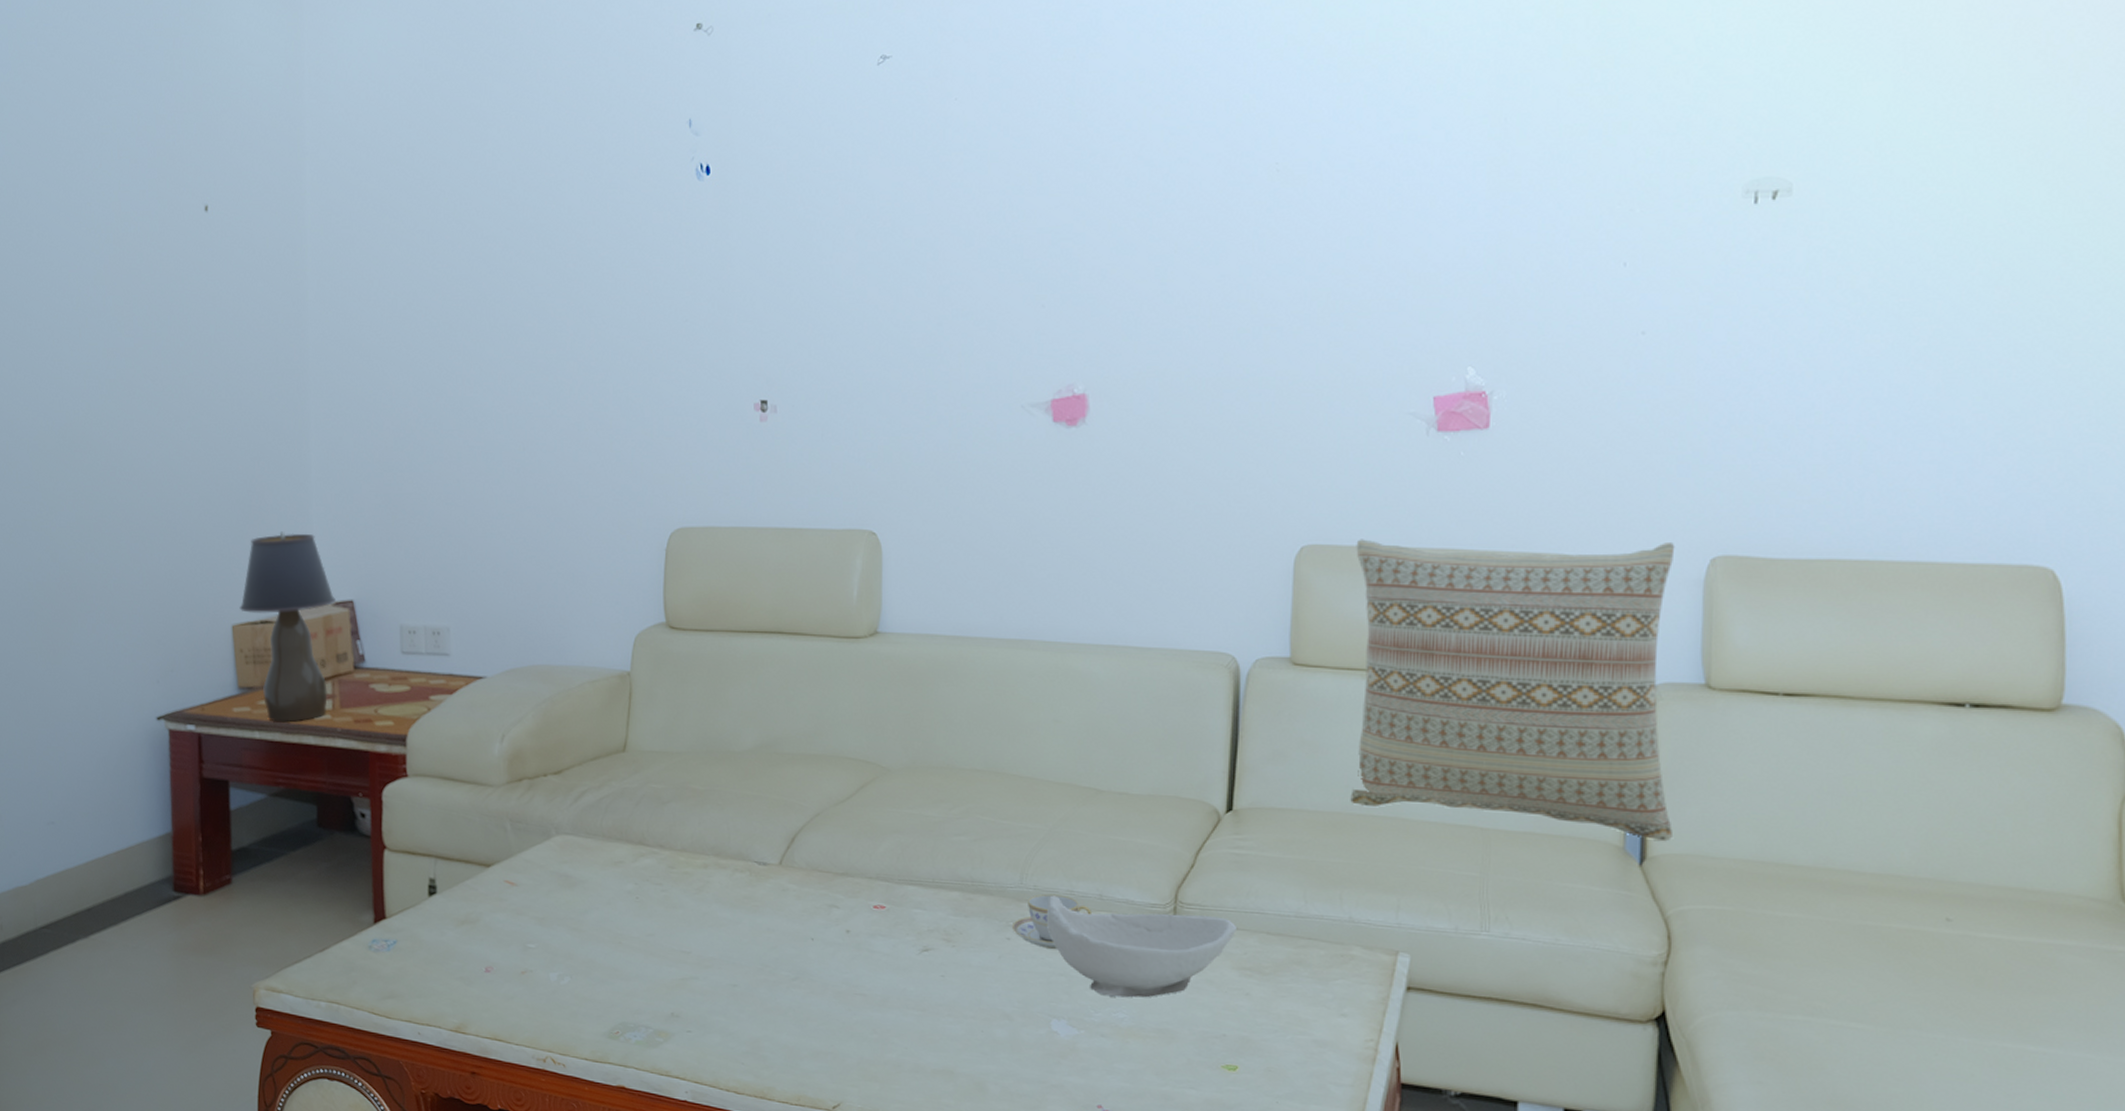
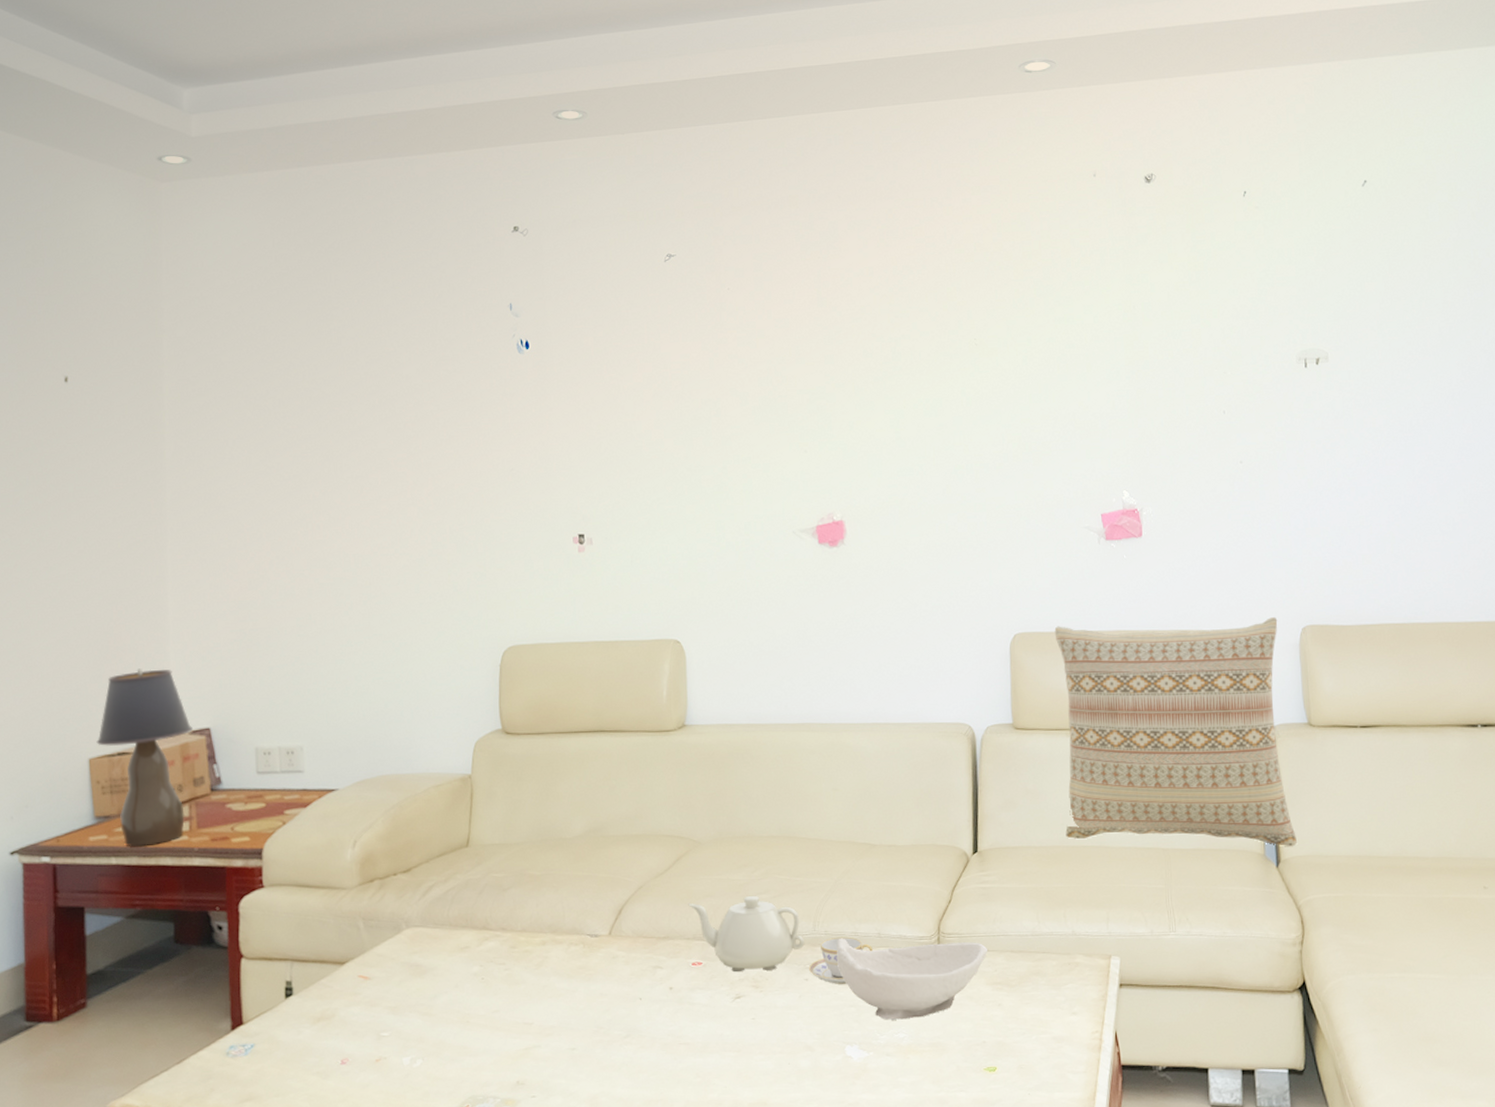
teapot: none [872,835,1009,924] -> present [688,895,805,972]

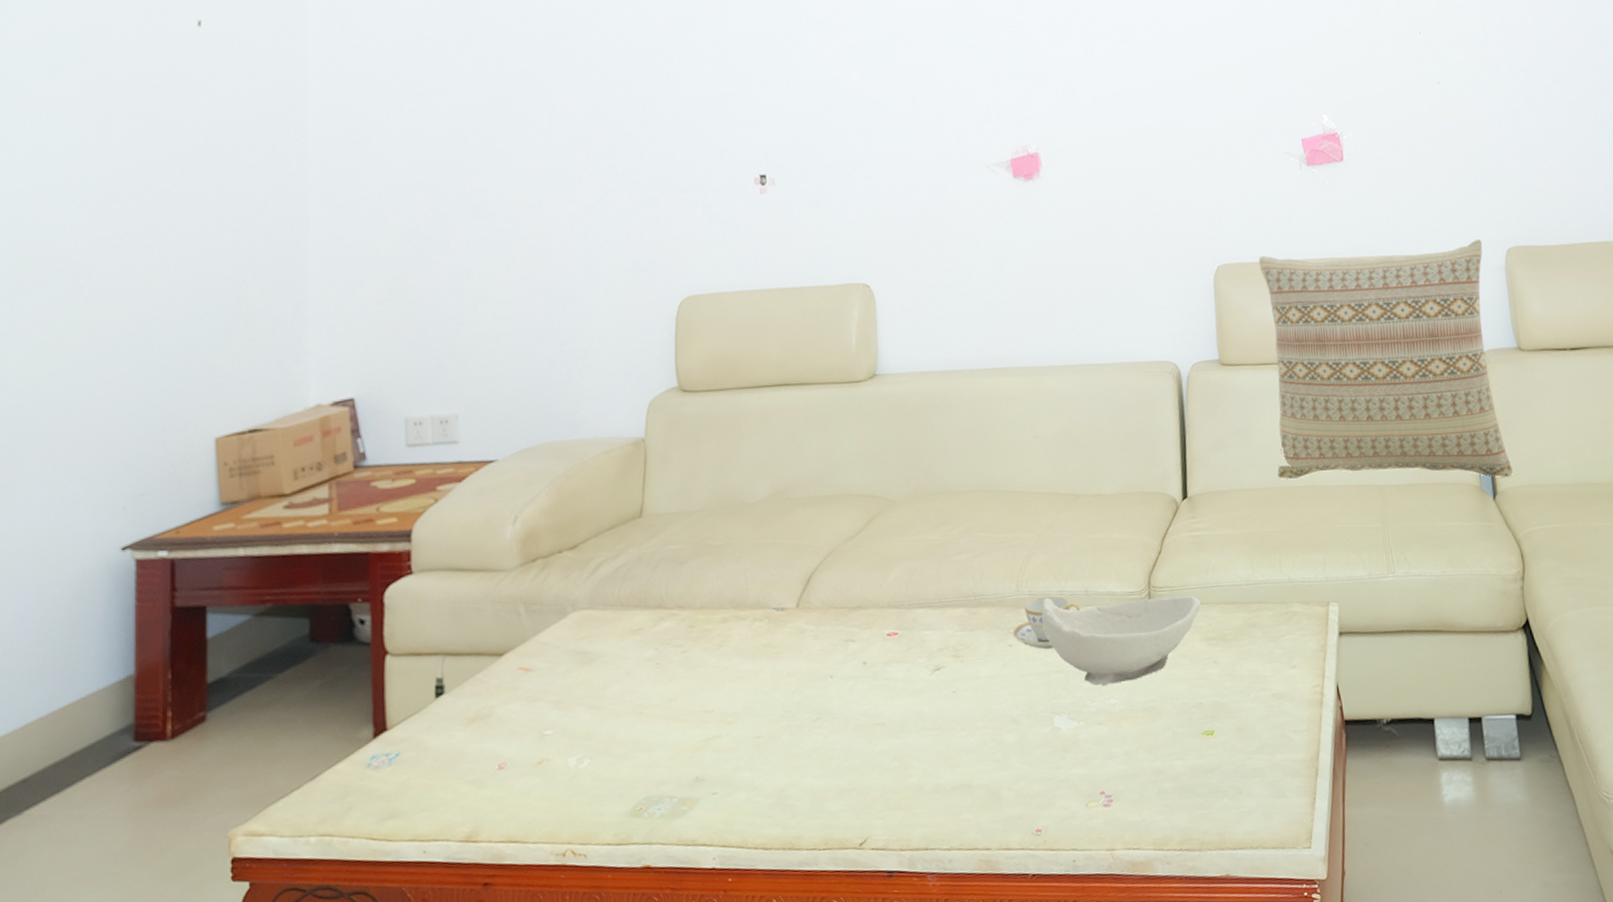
table lamp: present [96,668,194,846] -> none [224,335,336,534]
teapot: present [688,895,805,972] -> none [882,555,1008,641]

